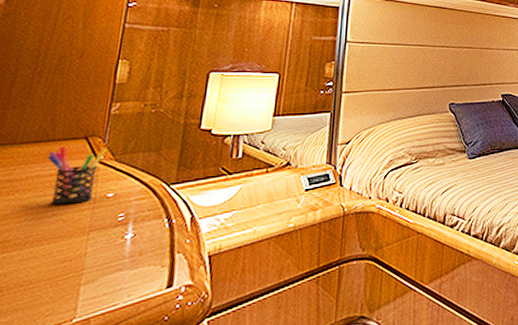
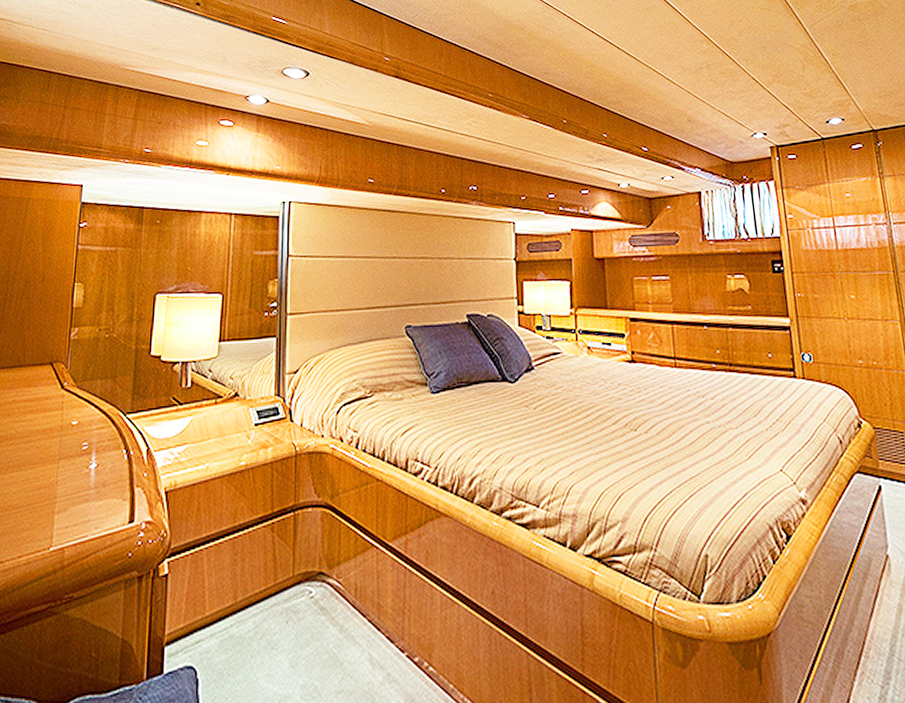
pen holder: present [47,146,107,205] -> none [21,371,69,431]

